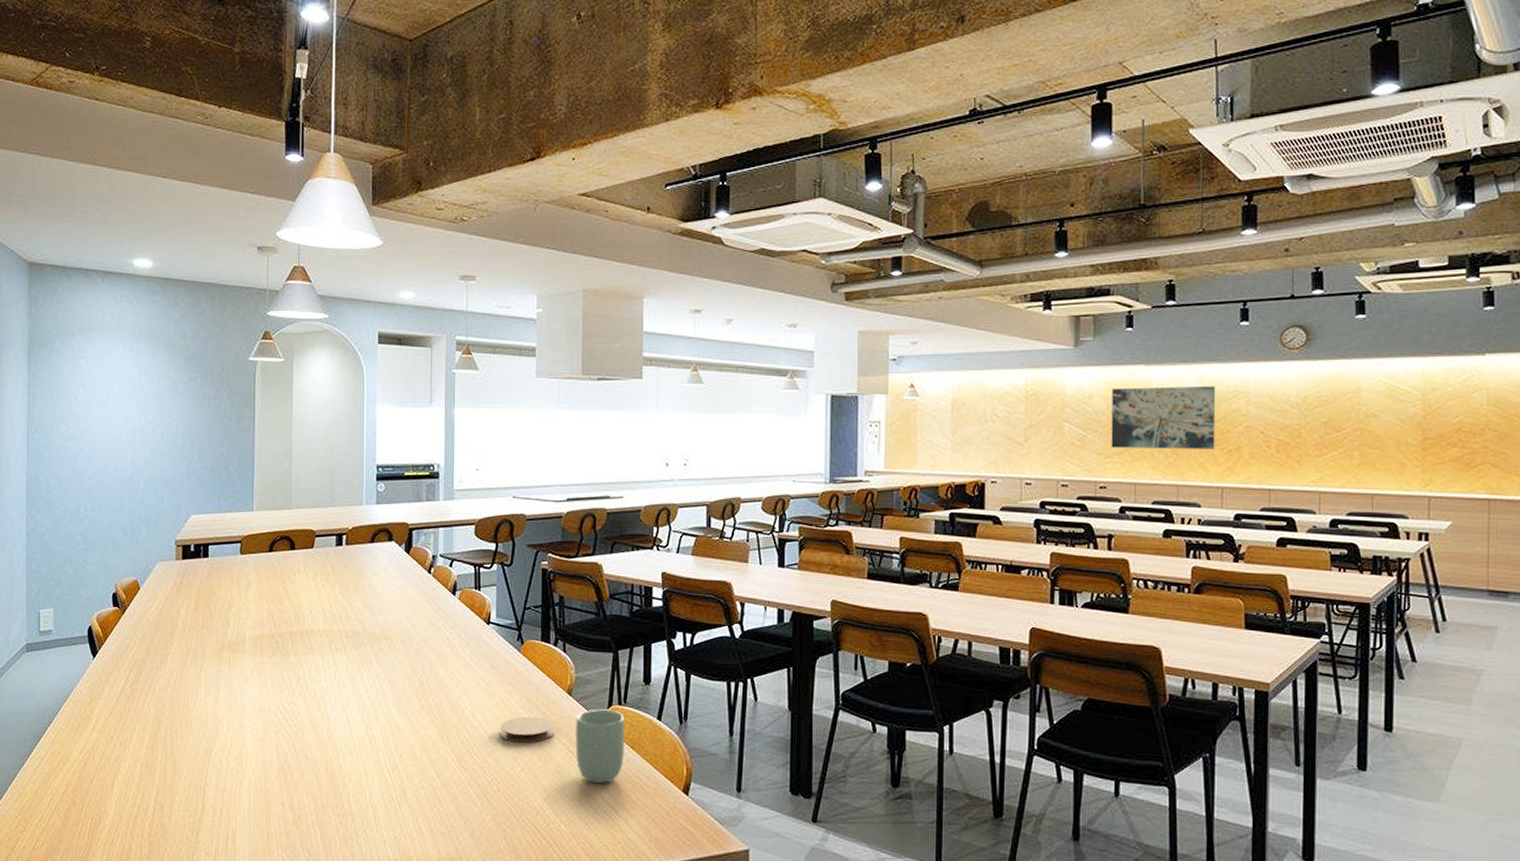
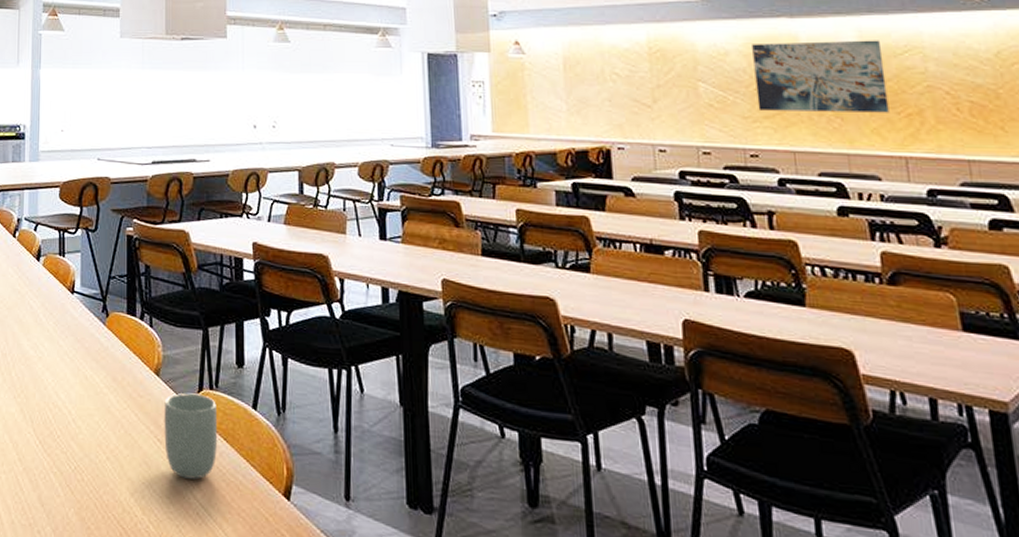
coaster: present [500,716,554,743] -> none [84,397,141,428]

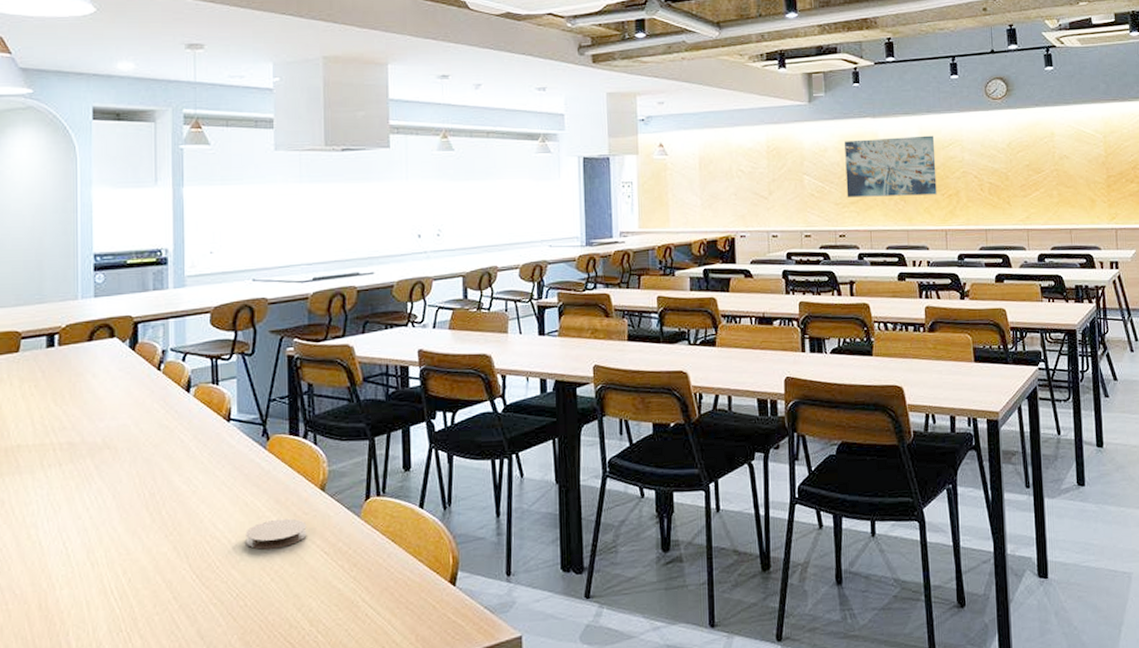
coaster: none [84,397,141,428] -> present [245,518,307,550]
cup: present [164,393,218,480] -> none [331,502,386,584]

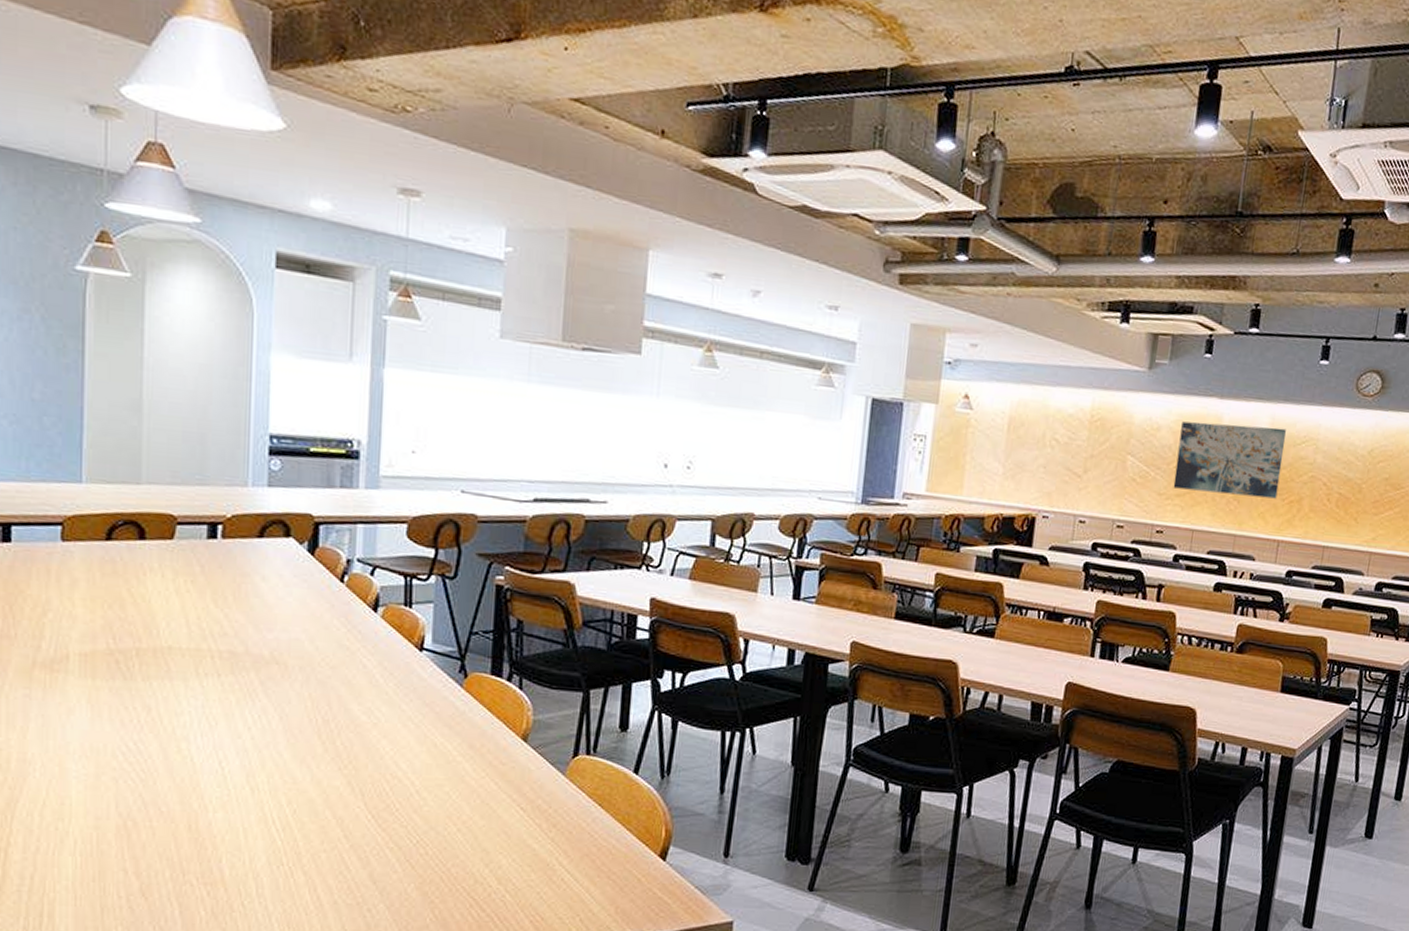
coaster: present [245,518,307,550] -> none [431,765,503,798]

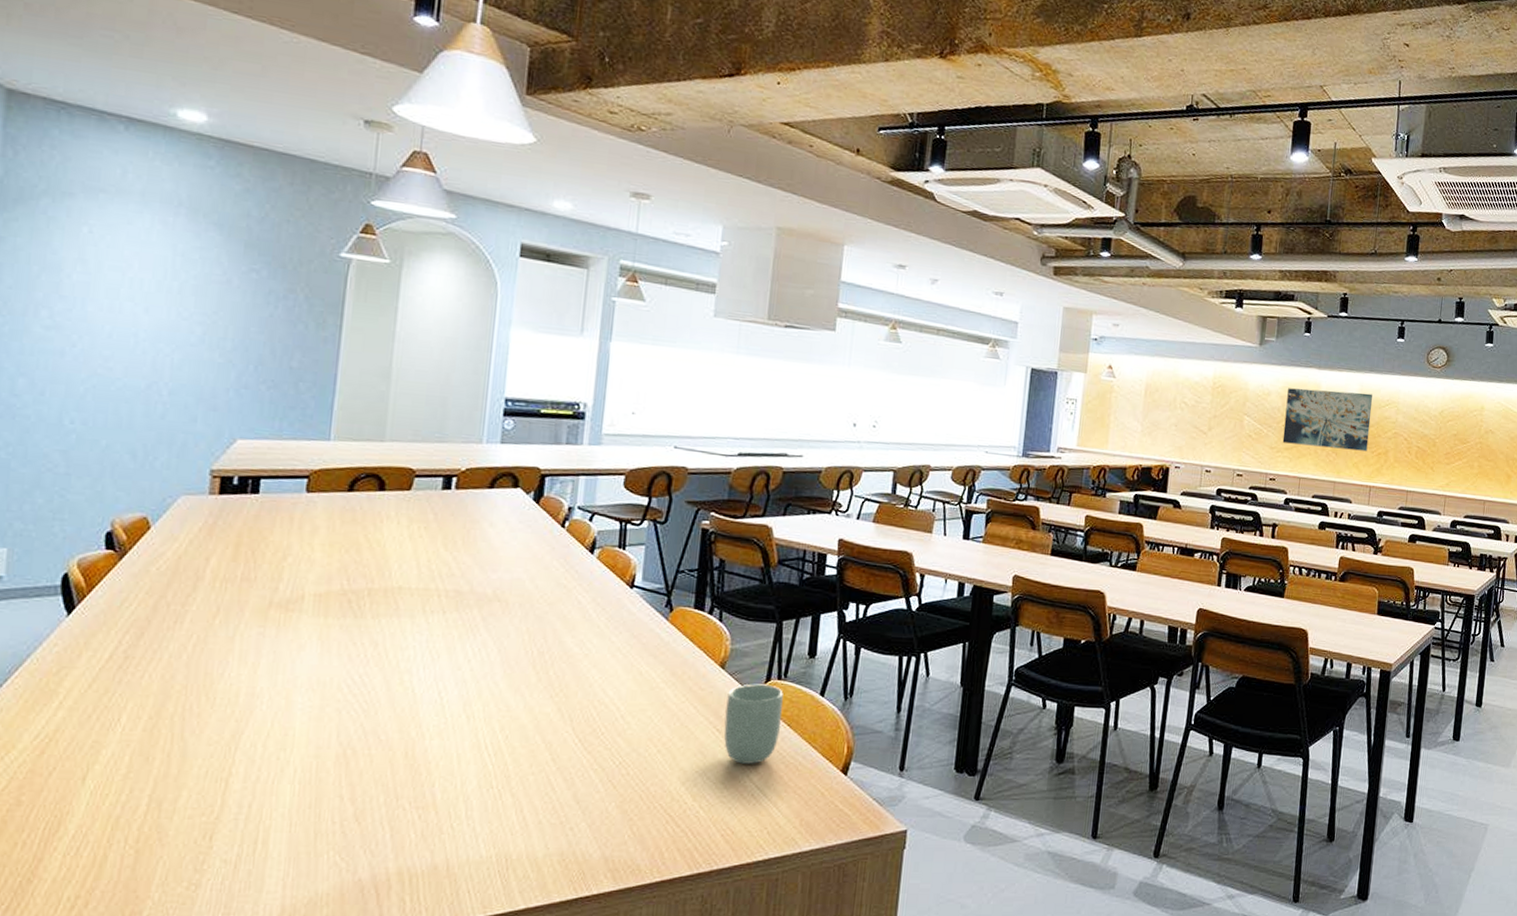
cup: none [528,759,593,846] -> present [724,684,783,764]

